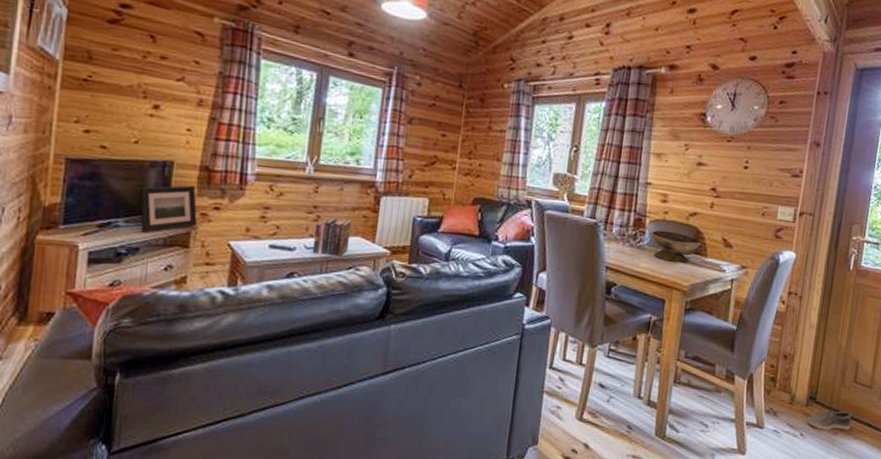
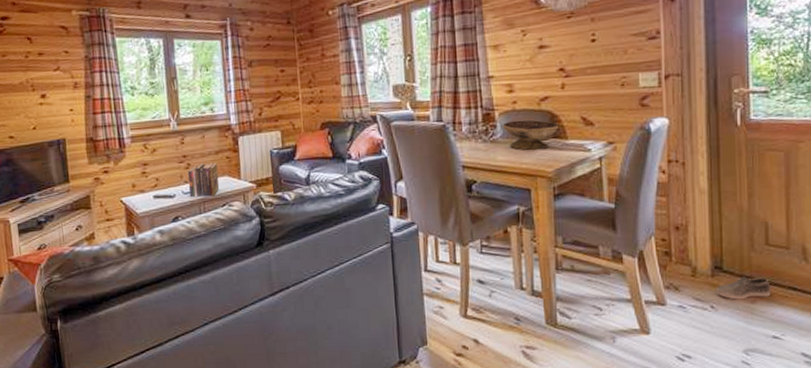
picture frame: present [139,185,197,233] -> none [44,156,93,202]

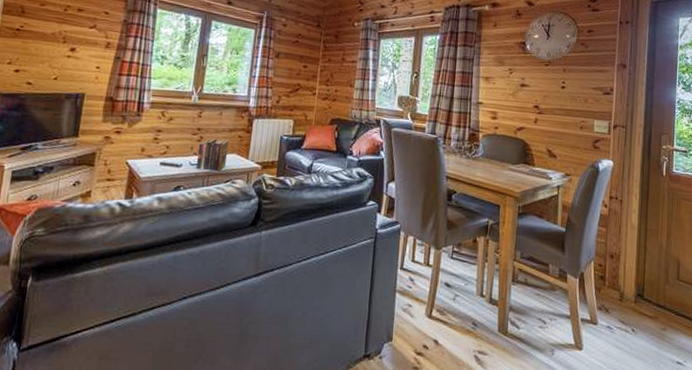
decorative bowl: present [502,120,559,150] -> none [484,143,529,172]
shoe: present [715,276,771,300] -> none [636,305,679,326]

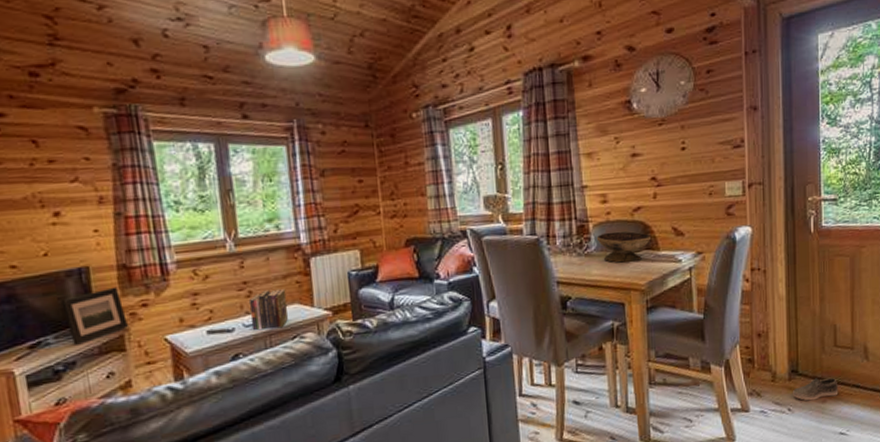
picture frame: none [55,113,102,154] -> present [61,286,128,345]
decorative bowl: none [484,143,529,172] -> present [596,231,652,263]
shoe: none [636,305,679,326] -> present [792,377,839,401]

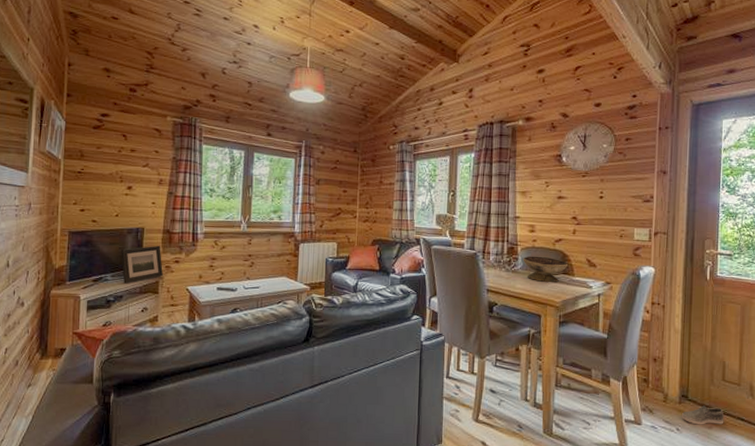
books: present [249,288,289,331] -> none [249,263,279,294]

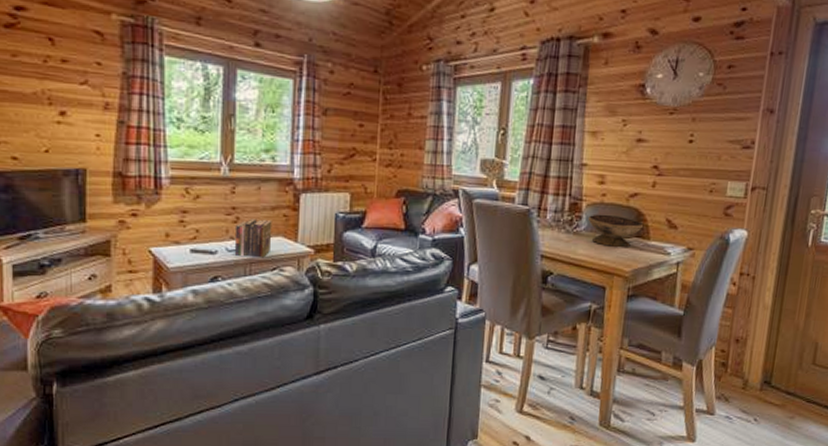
picture frame: present [121,245,163,284] -> none [55,192,115,243]
books: none [249,263,279,294] -> present [234,218,273,258]
shoe: present [681,405,724,425] -> none [760,393,810,415]

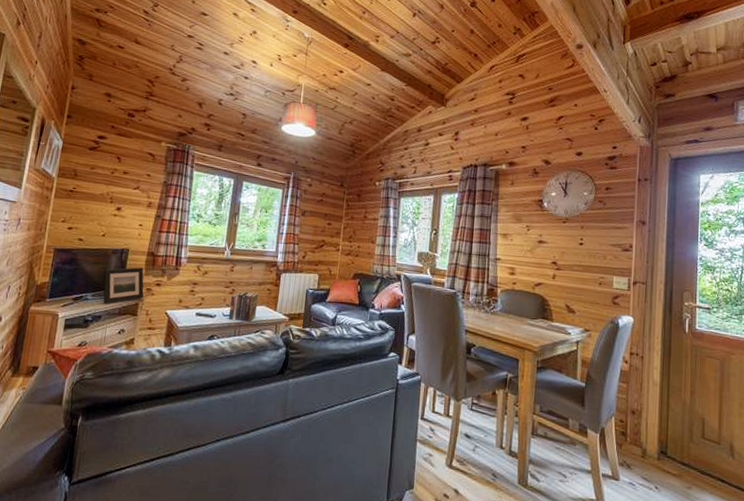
picture frame: none [55,192,115,243] -> present [103,267,144,304]
decorative bowl: present [587,214,644,247] -> none [502,298,548,327]

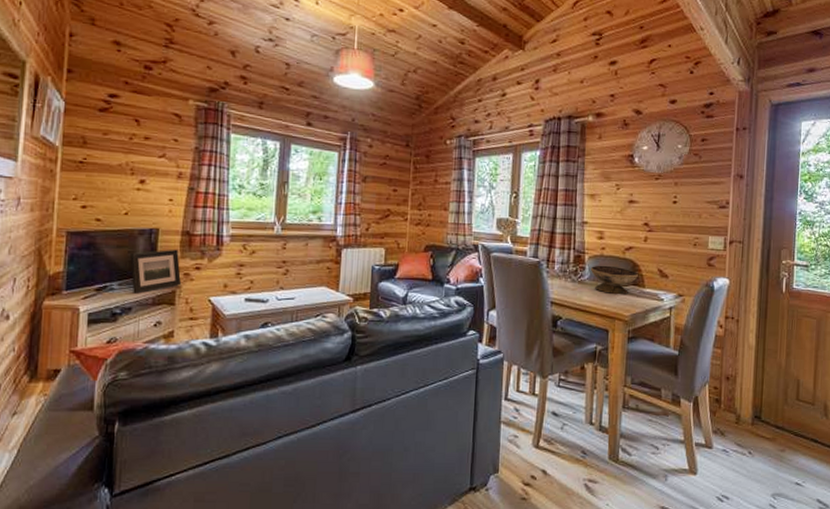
books: present [228,291,259,323] -> none [283,271,317,306]
decorative bowl: none [502,298,548,327] -> present [590,265,639,294]

